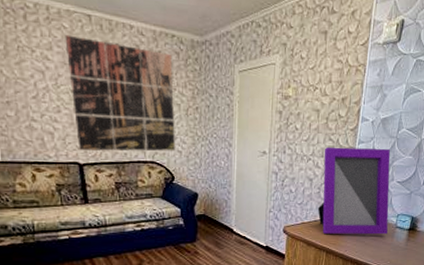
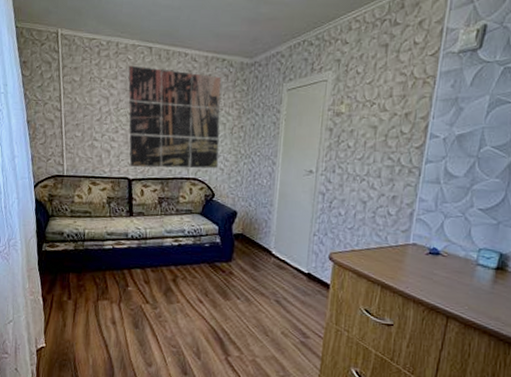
picture frame: present [317,146,391,235] -> none [371,166,469,273]

